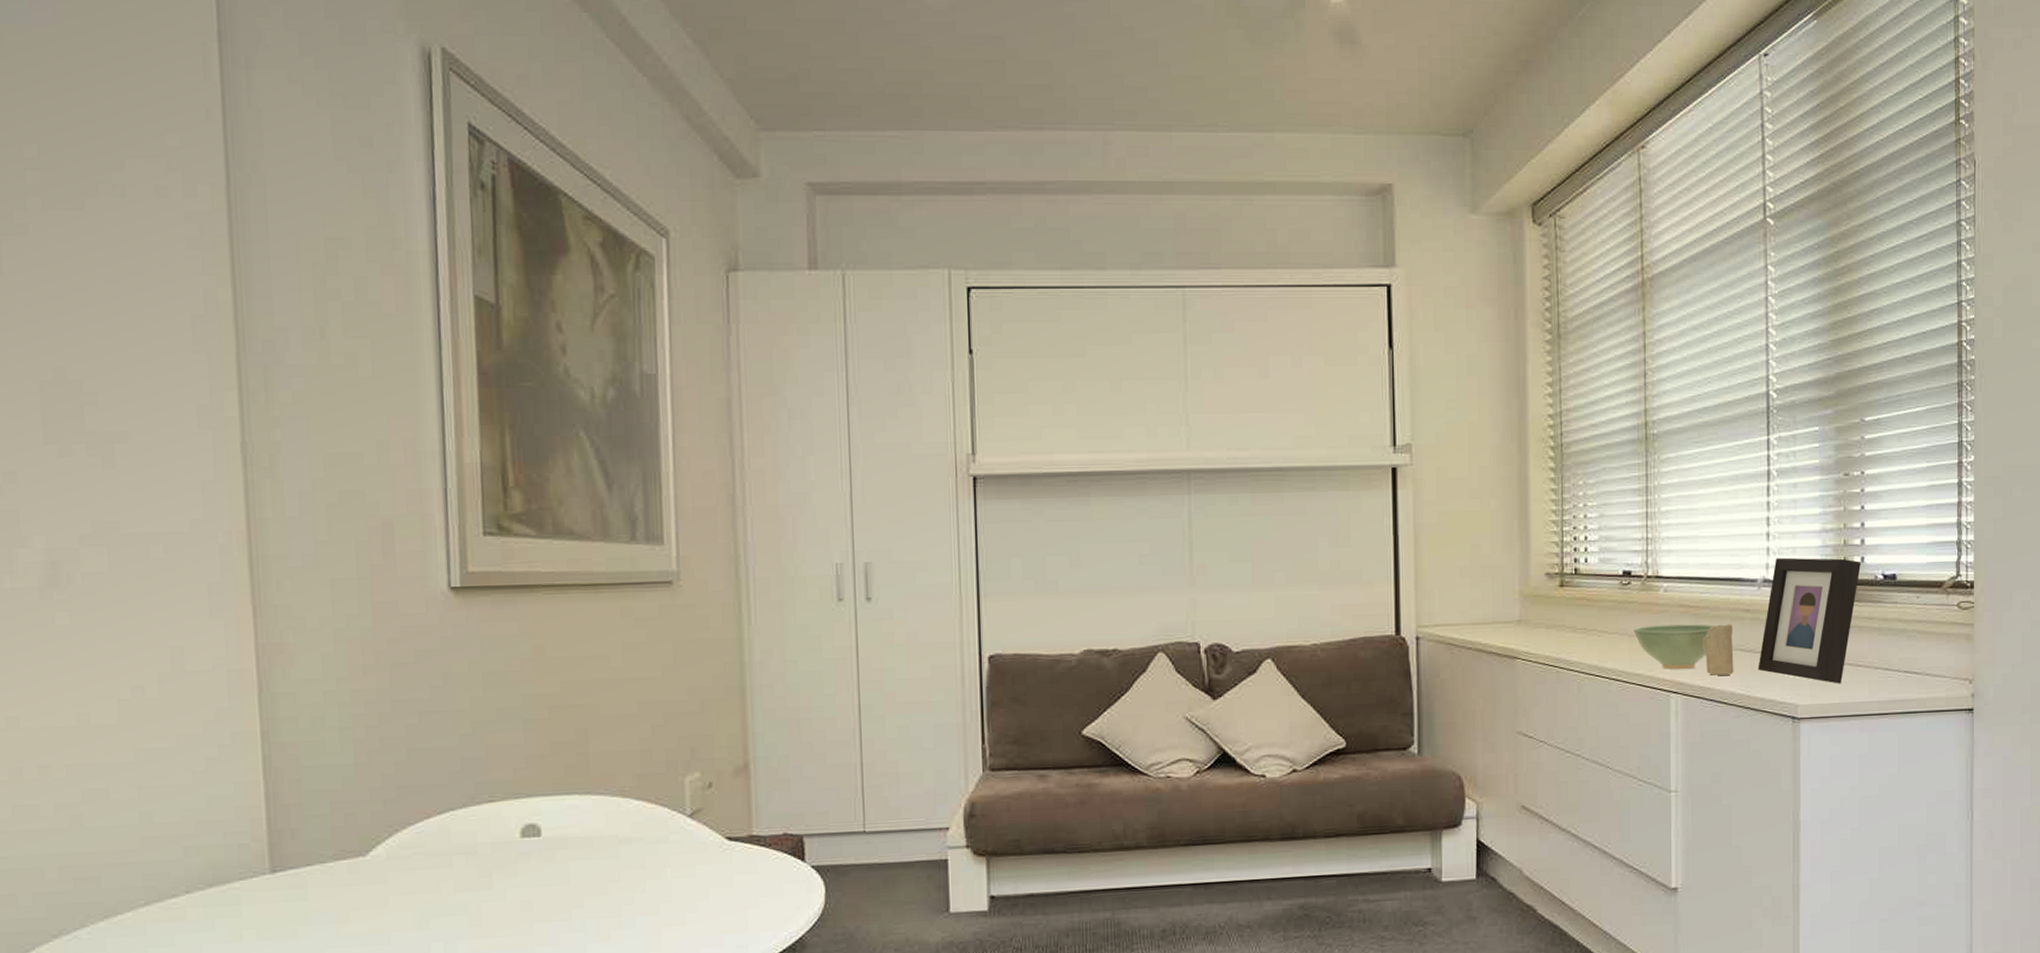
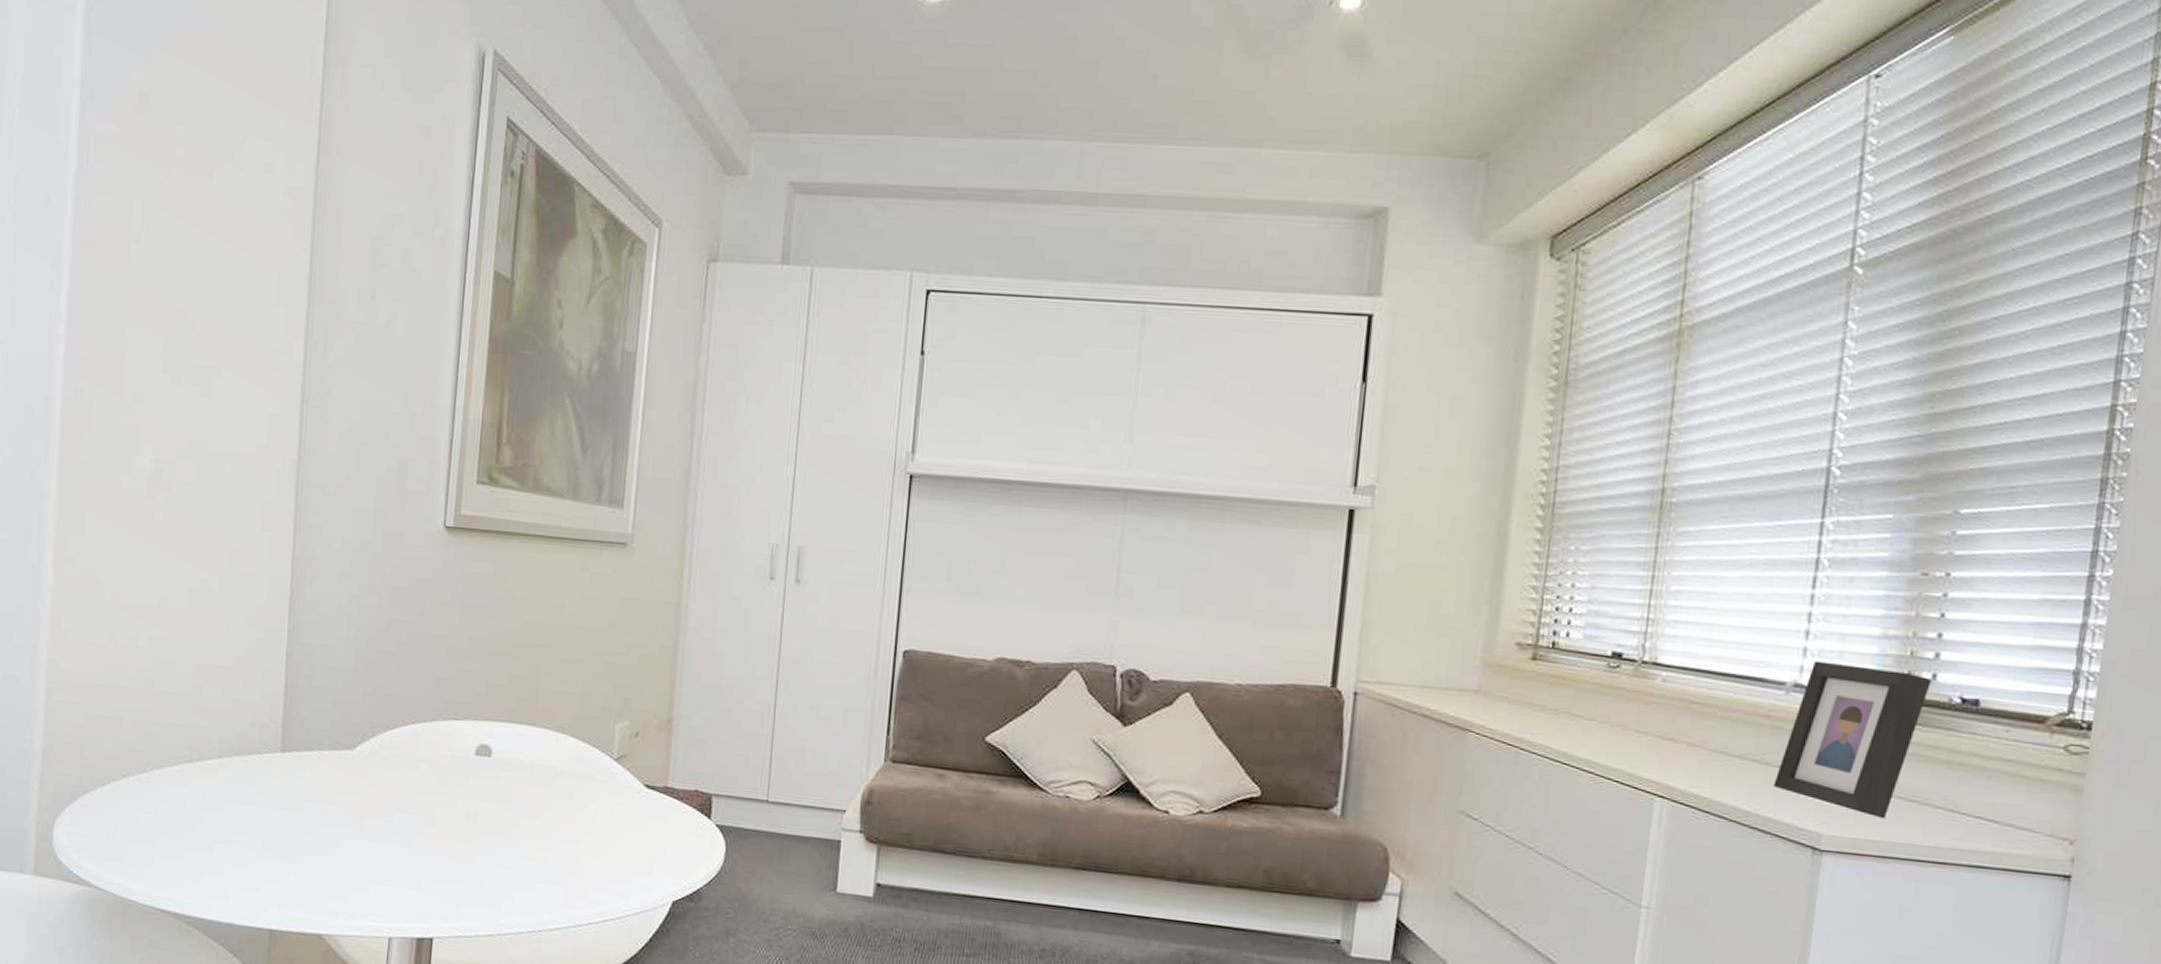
bowl: present [1633,624,1715,670] -> none [1617,716,1723,774]
candle: present [1703,624,1734,676] -> none [1704,727,1746,787]

